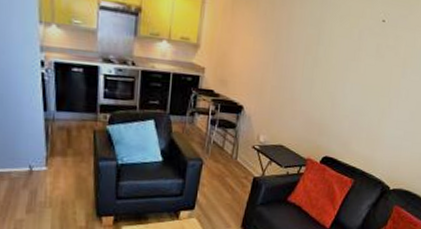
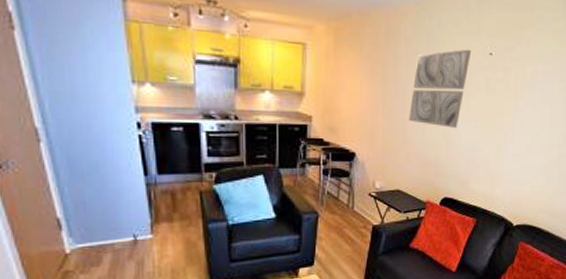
wall art: none [298,14,365,90] -> present [409,49,472,128]

